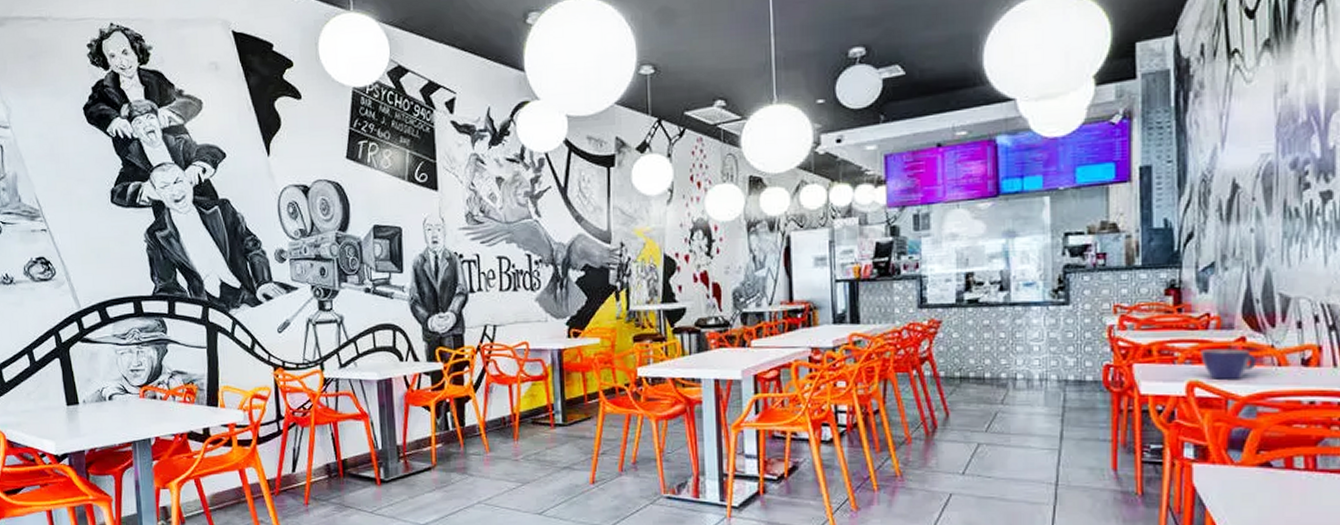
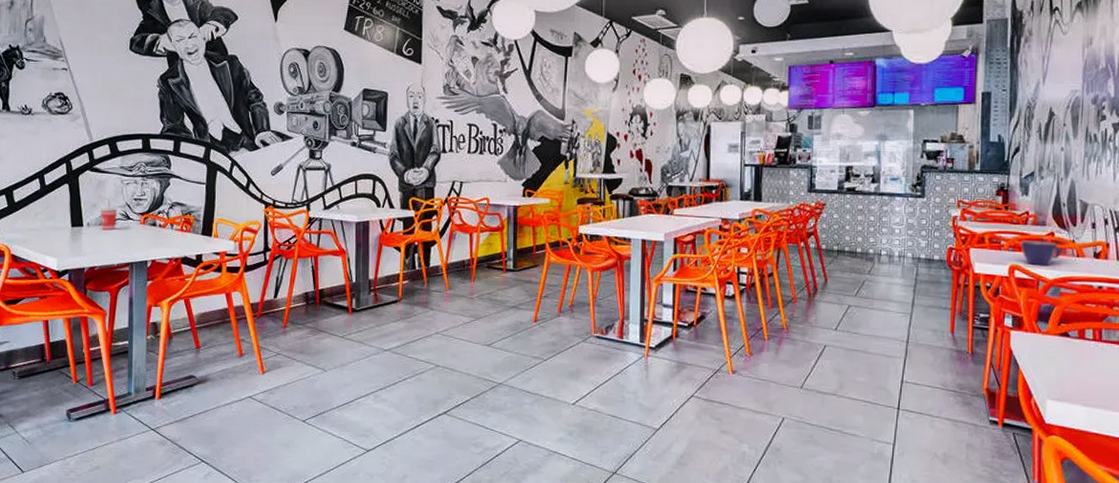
beverage cup: none [92,369,114,407] -> present [99,196,118,231]

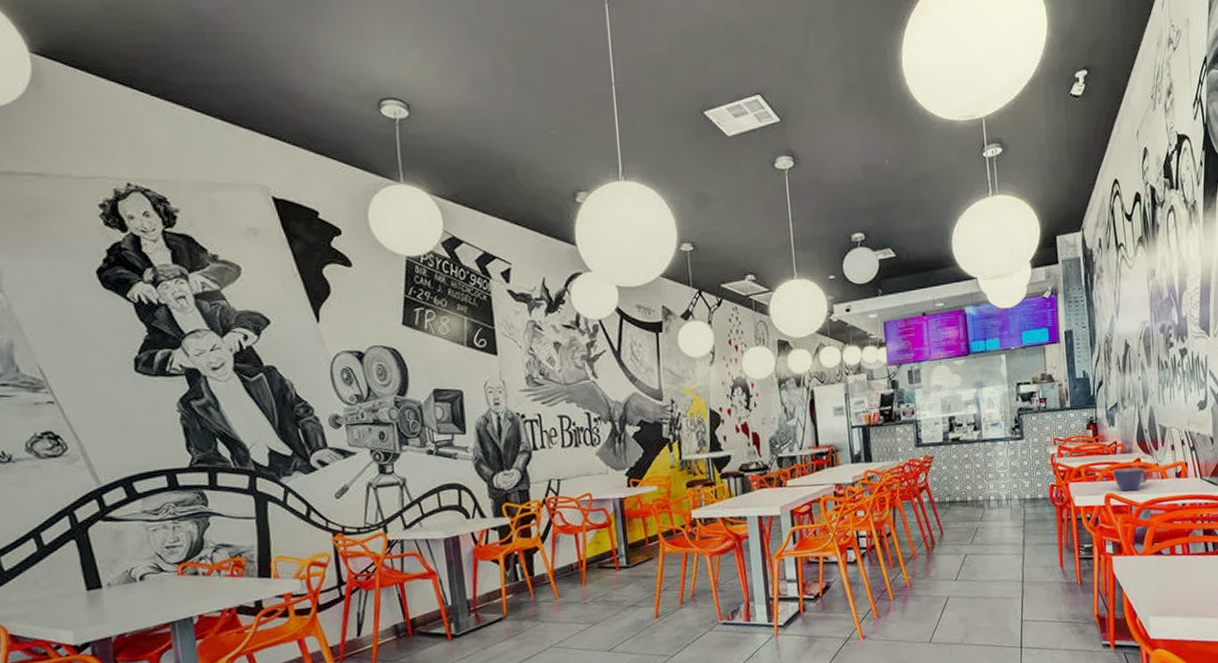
beverage cup: present [99,196,118,231] -> none [118,549,146,589]

